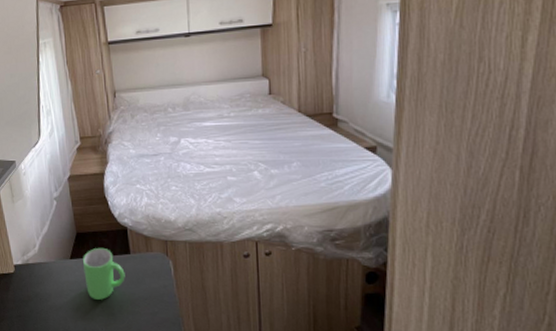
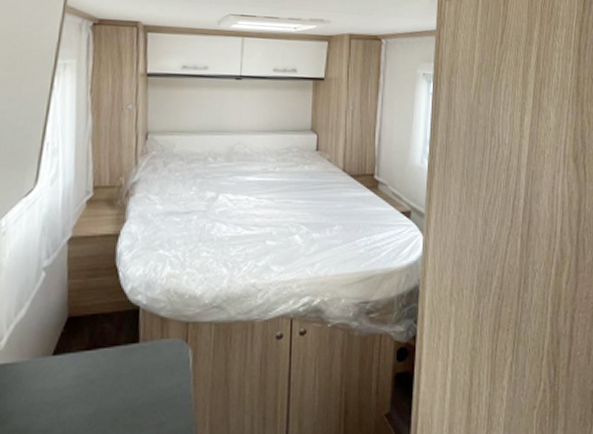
mug: present [83,247,125,300] -> none [69,335,129,413]

